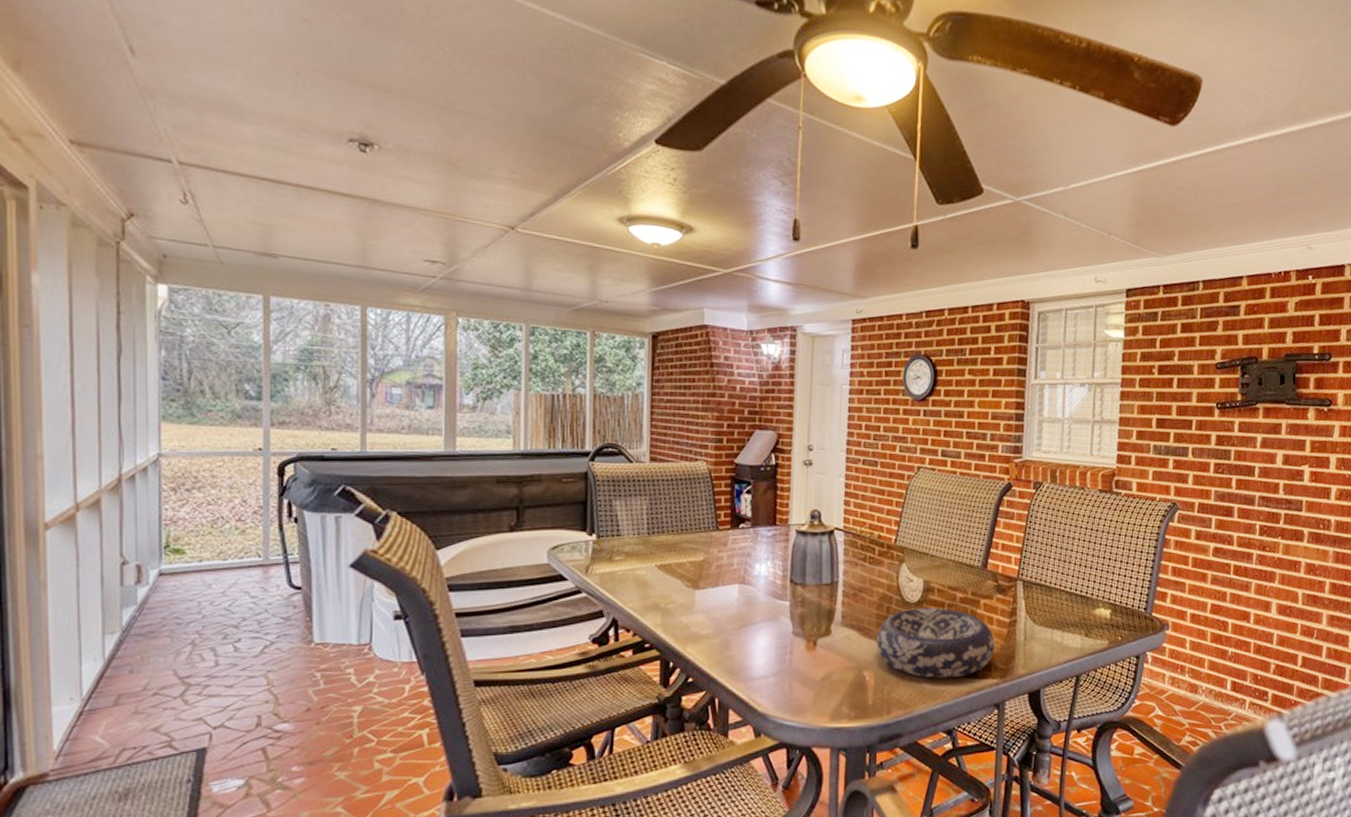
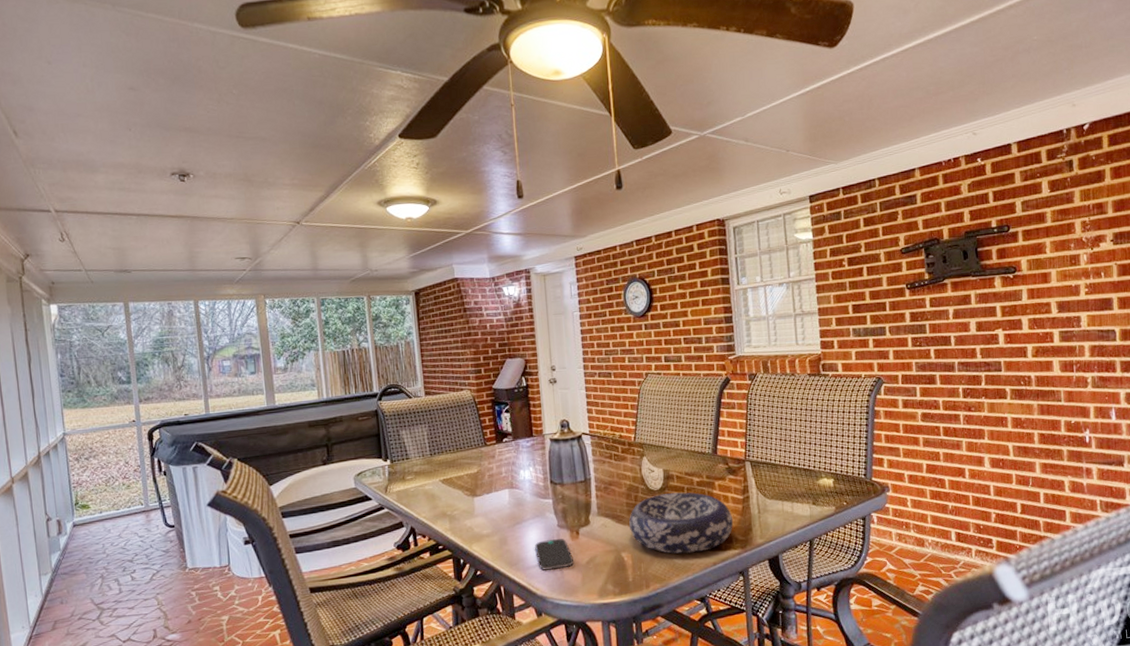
smartphone: none [762,647,806,684] -> present [535,538,574,570]

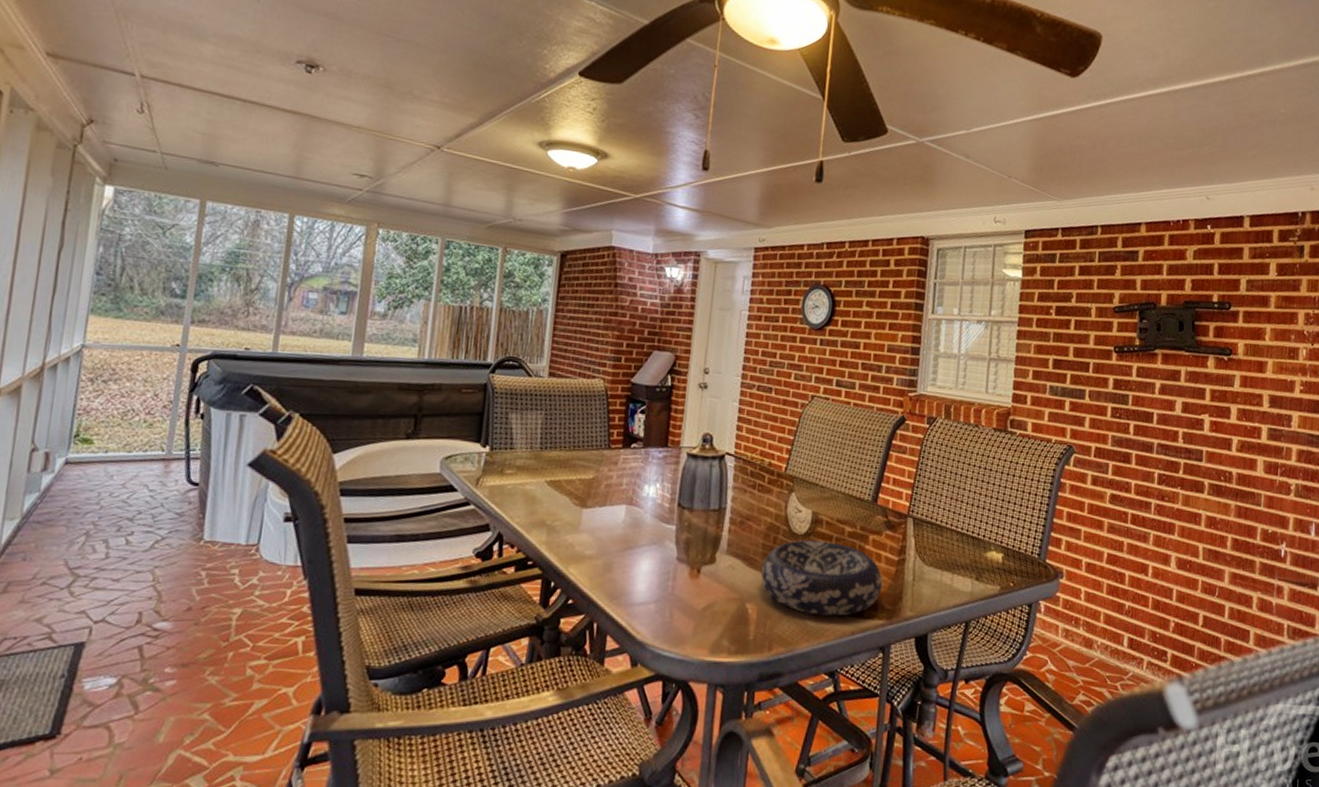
smartphone: present [535,538,574,570] -> none [644,574,688,612]

